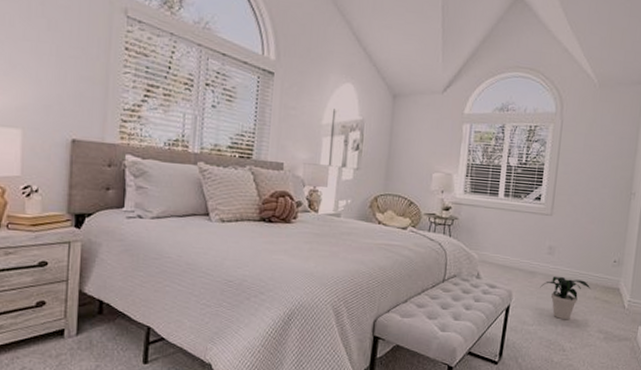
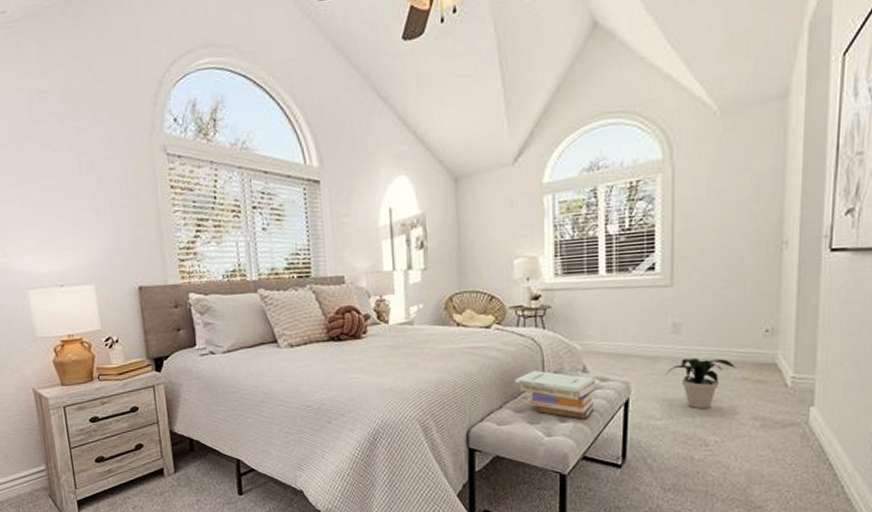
books: none [420,272,486,319] -> present [514,370,596,420]

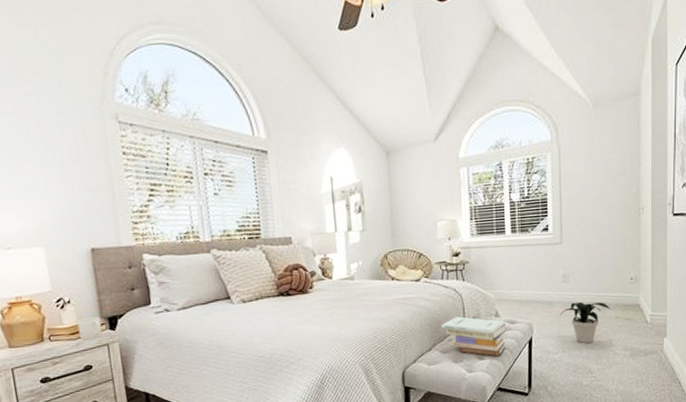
mug: none [124,357,149,381] -> present [76,317,103,340]

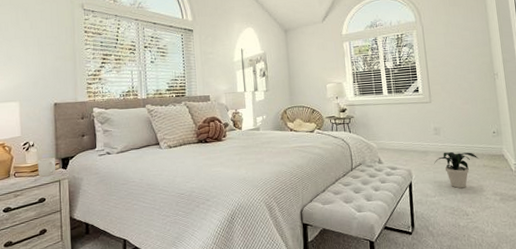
books: present [441,316,506,357] -> none [332,162,389,199]

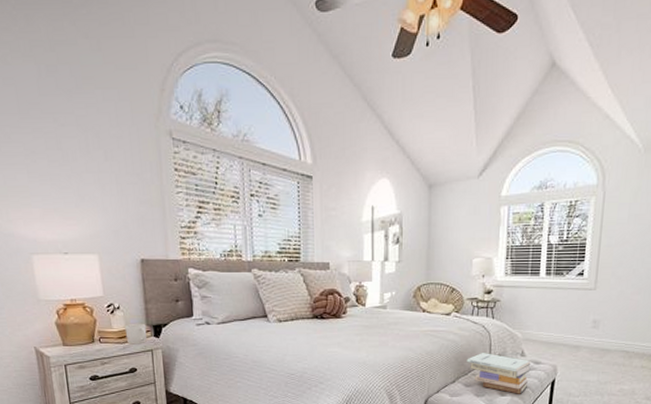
books: none [332,162,389,199] -> present [466,353,531,394]
potted plant: present [434,152,479,189] -> none [585,348,638,390]

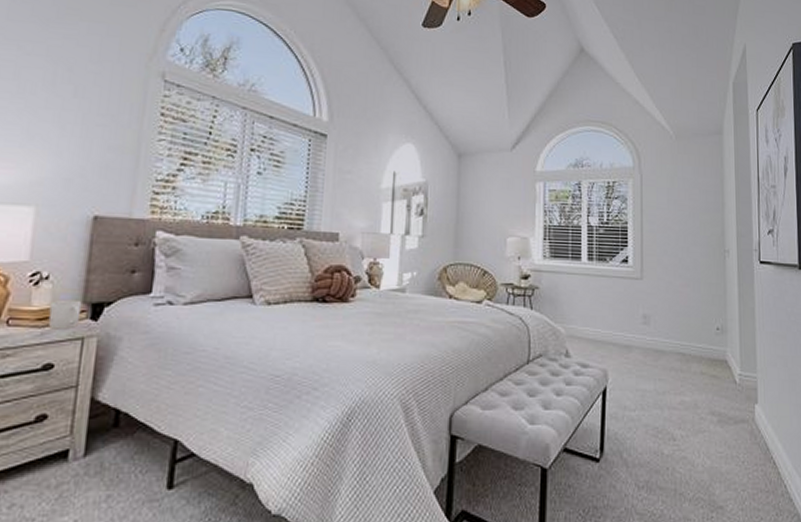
books: present [466,353,531,394] -> none [501,352,578,407]

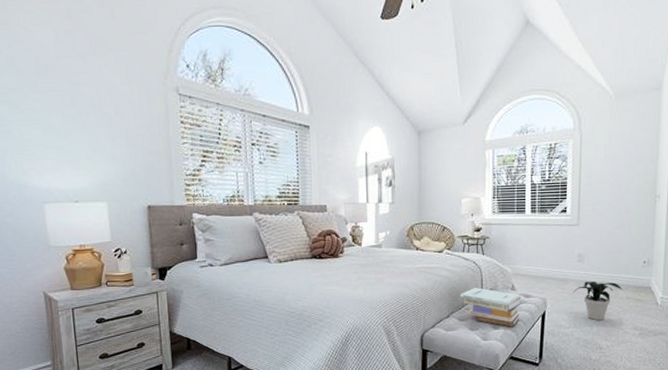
books: none [501,352,578,407] -> present [460,288,522,327]
potted plant: none [638,349,695,402] -> present [573,281,623,321]

